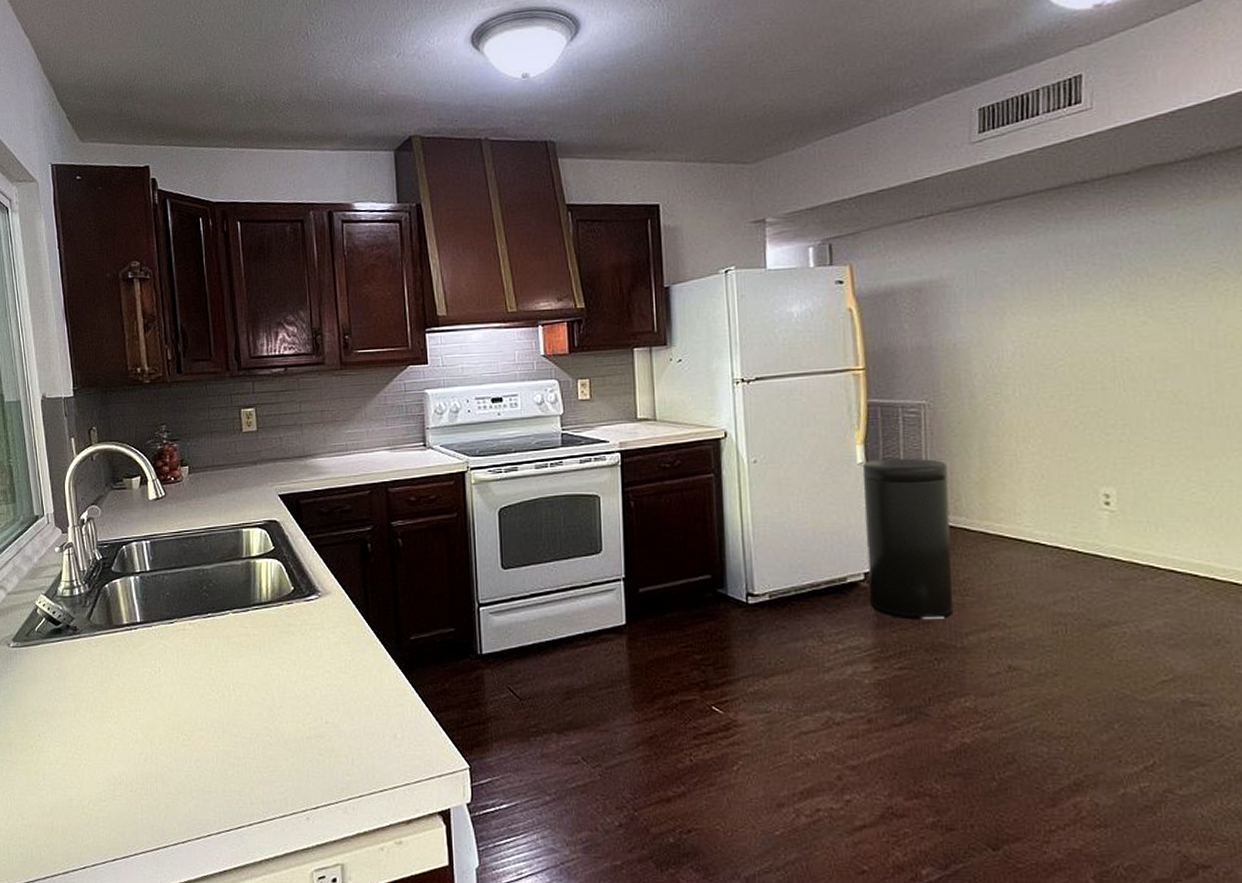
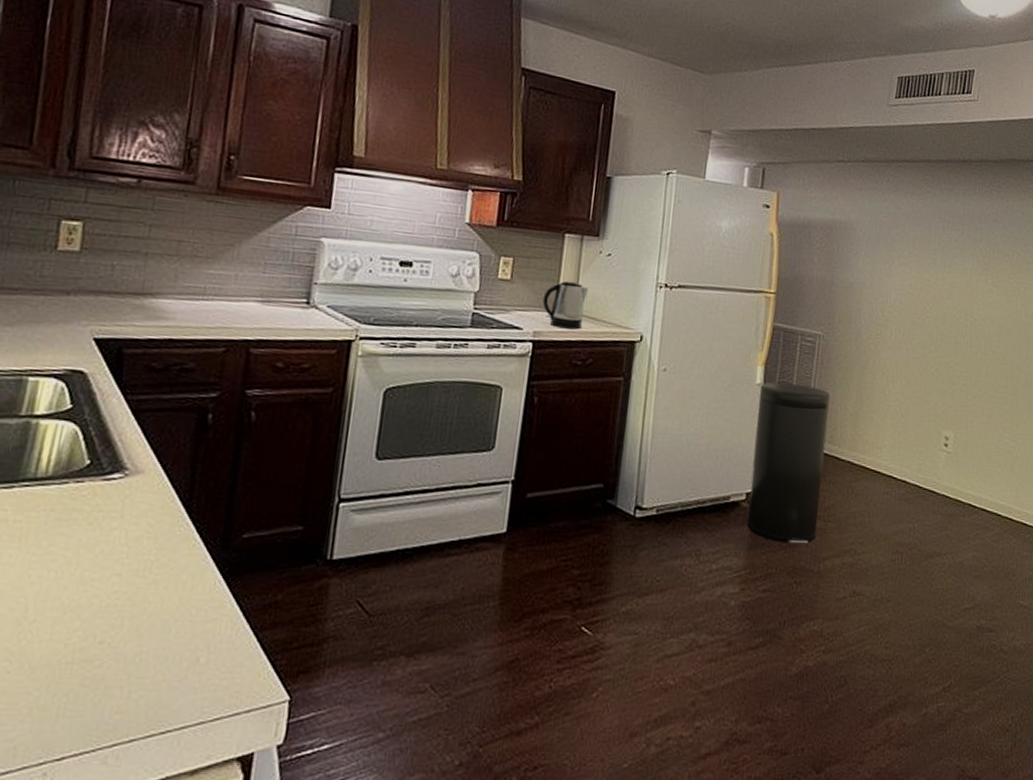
kettle: none [623,391,665,436] -> present [542,280,589,330]

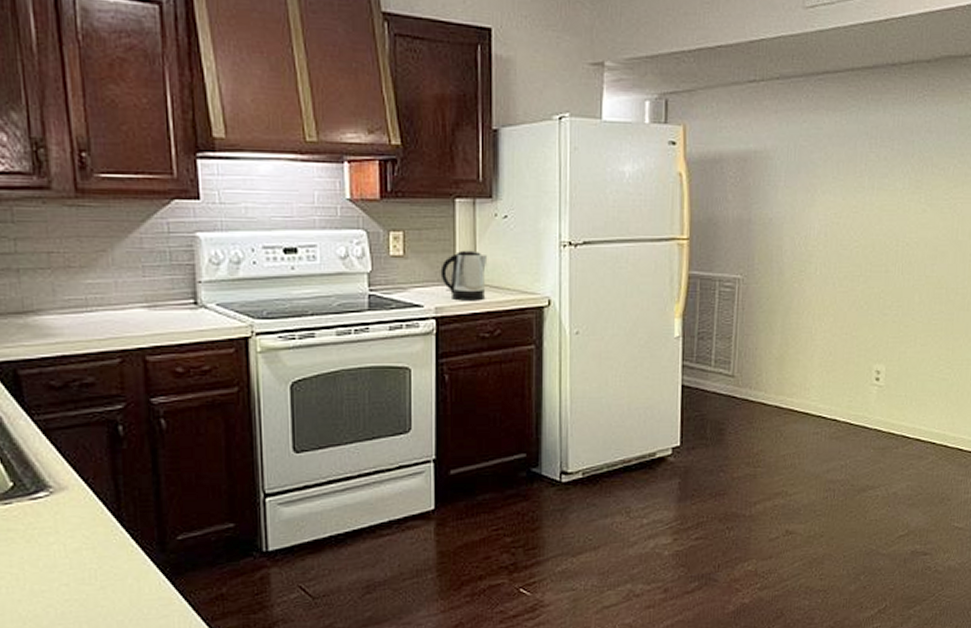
pedal bin: present [747,382,830,544] -> none [675,333,753,492]

